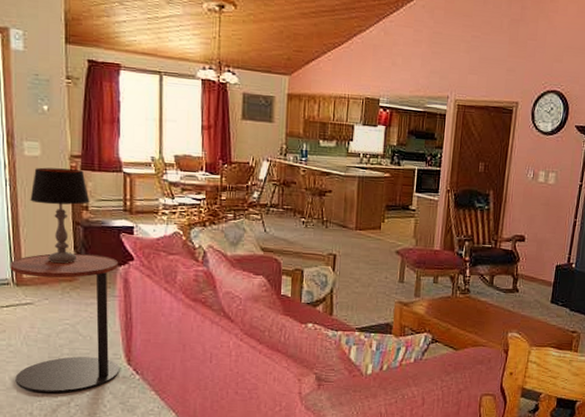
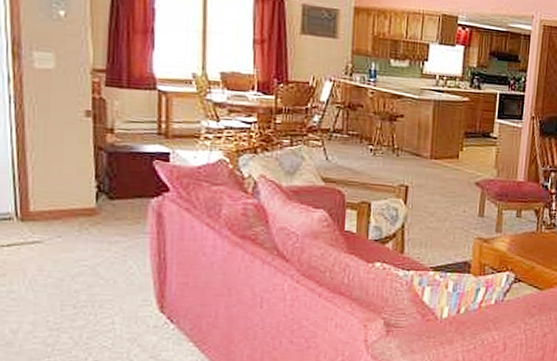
side table: present [10,253,120,394] -> none [13,183,150,348]
table lamp: present [30,167,90,264] -> none [40,82,116,195]

